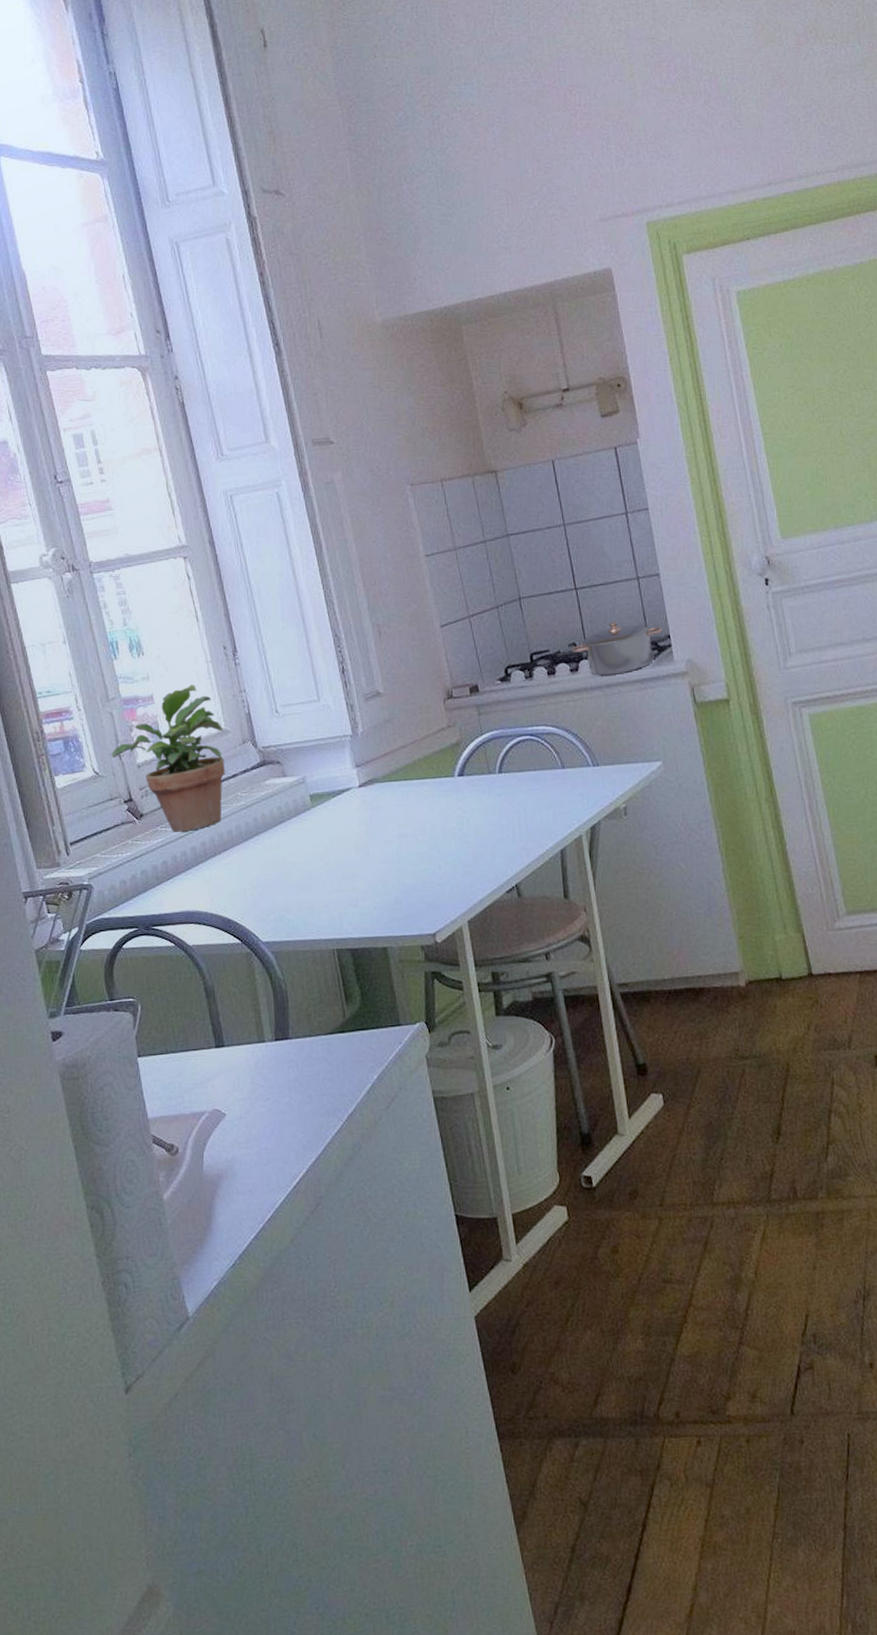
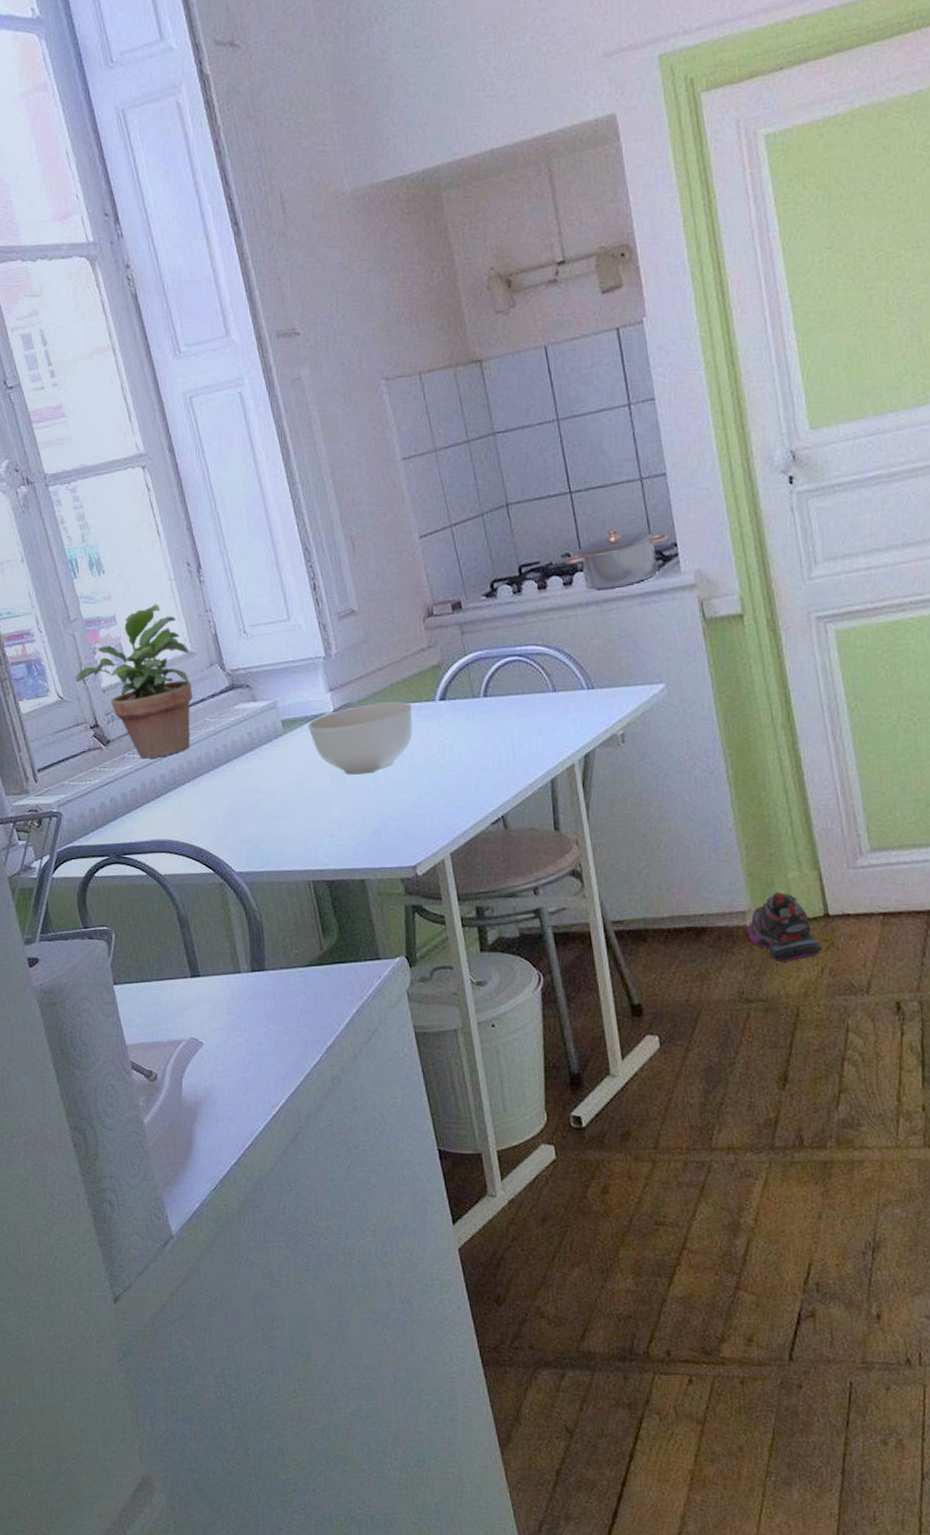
bowl: none [334,777,433,847] -> present [307,701,413,775]
athletic shoe: none [741,953,808,1020] -> present [748,892,822,963]

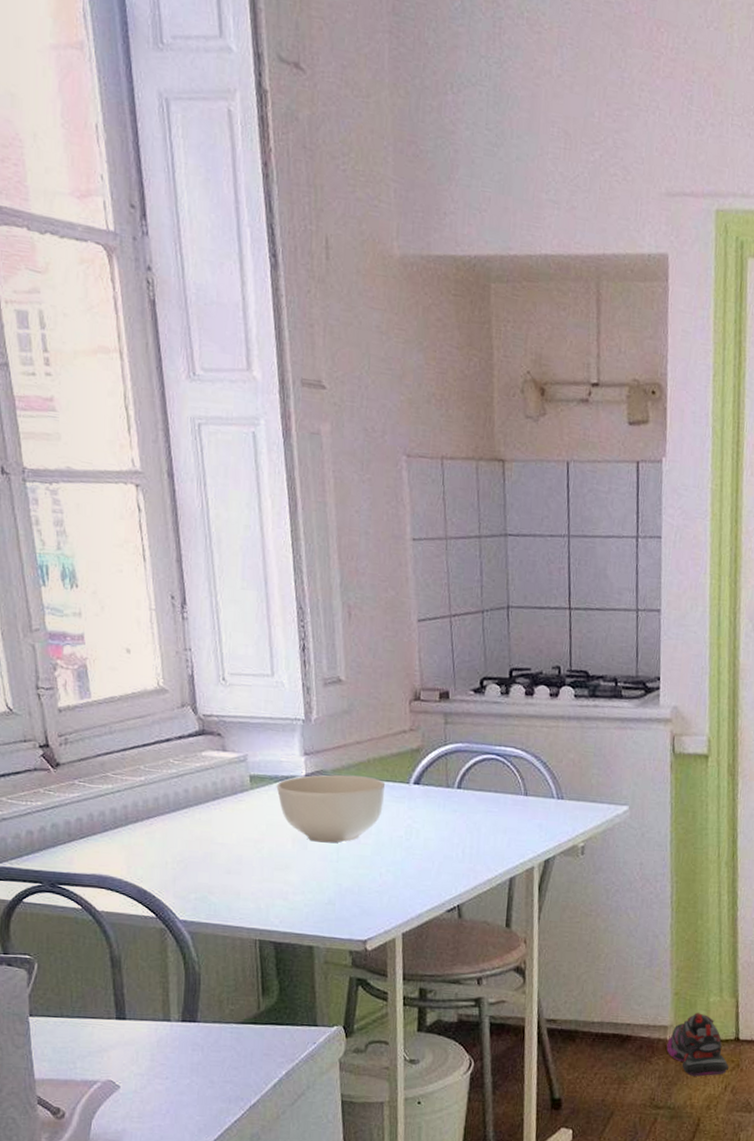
potted plant: present [75,604,193,759] -> none [29,631,161,791]
cooking pot: present [565,528,669,590] -> none [555,651,654,709]

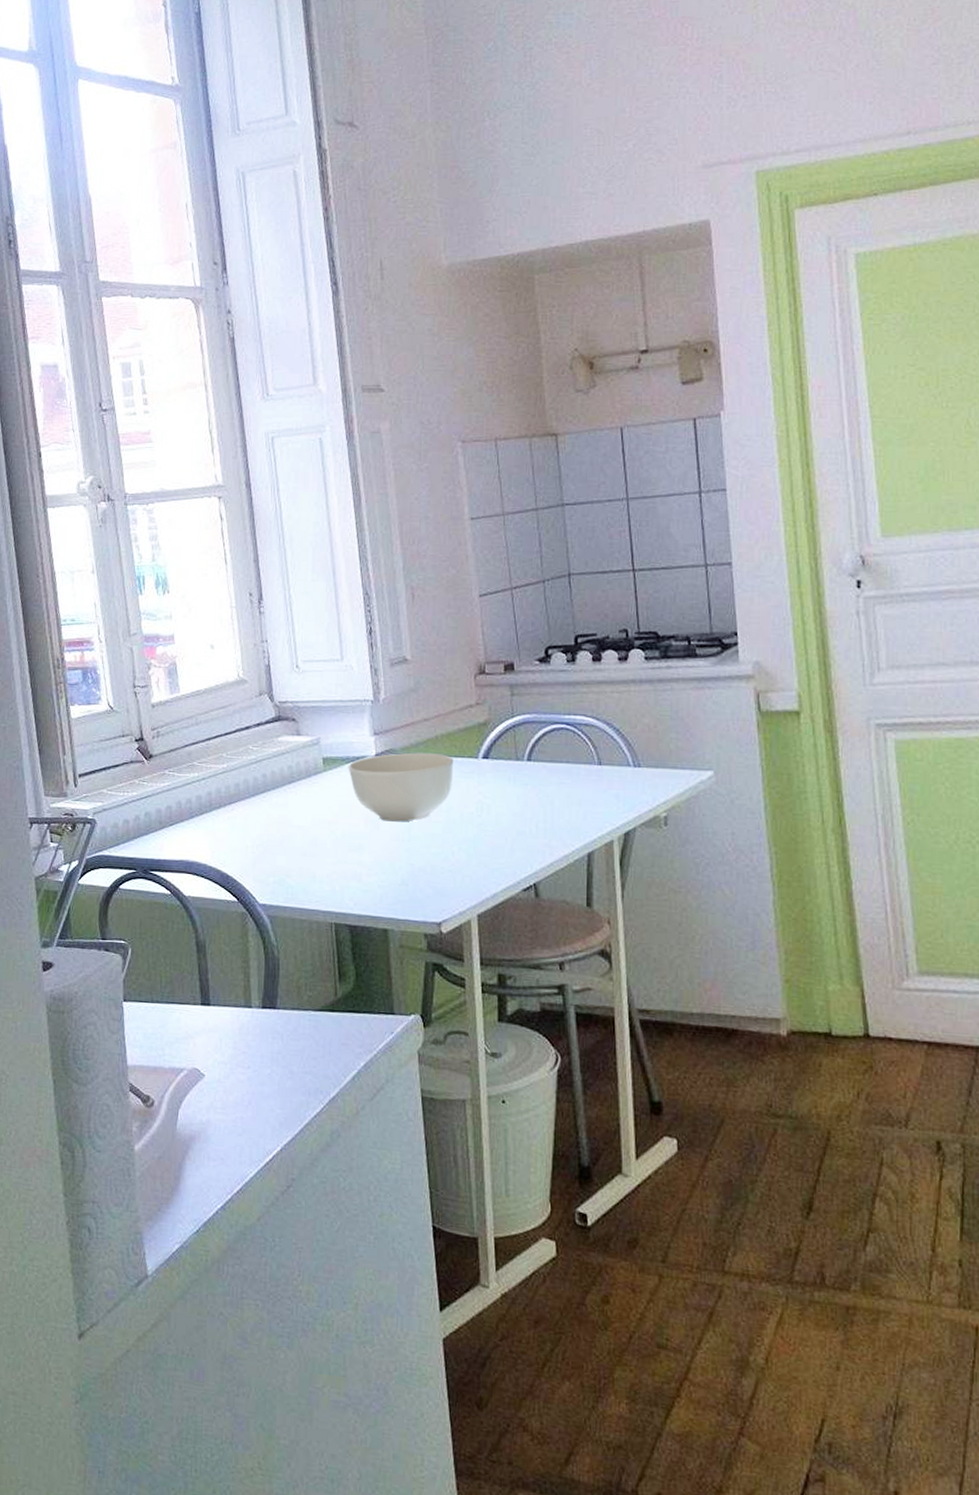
athletic shoe: present [666,1013,729,1077] -> none [781,1003,859,1080]

